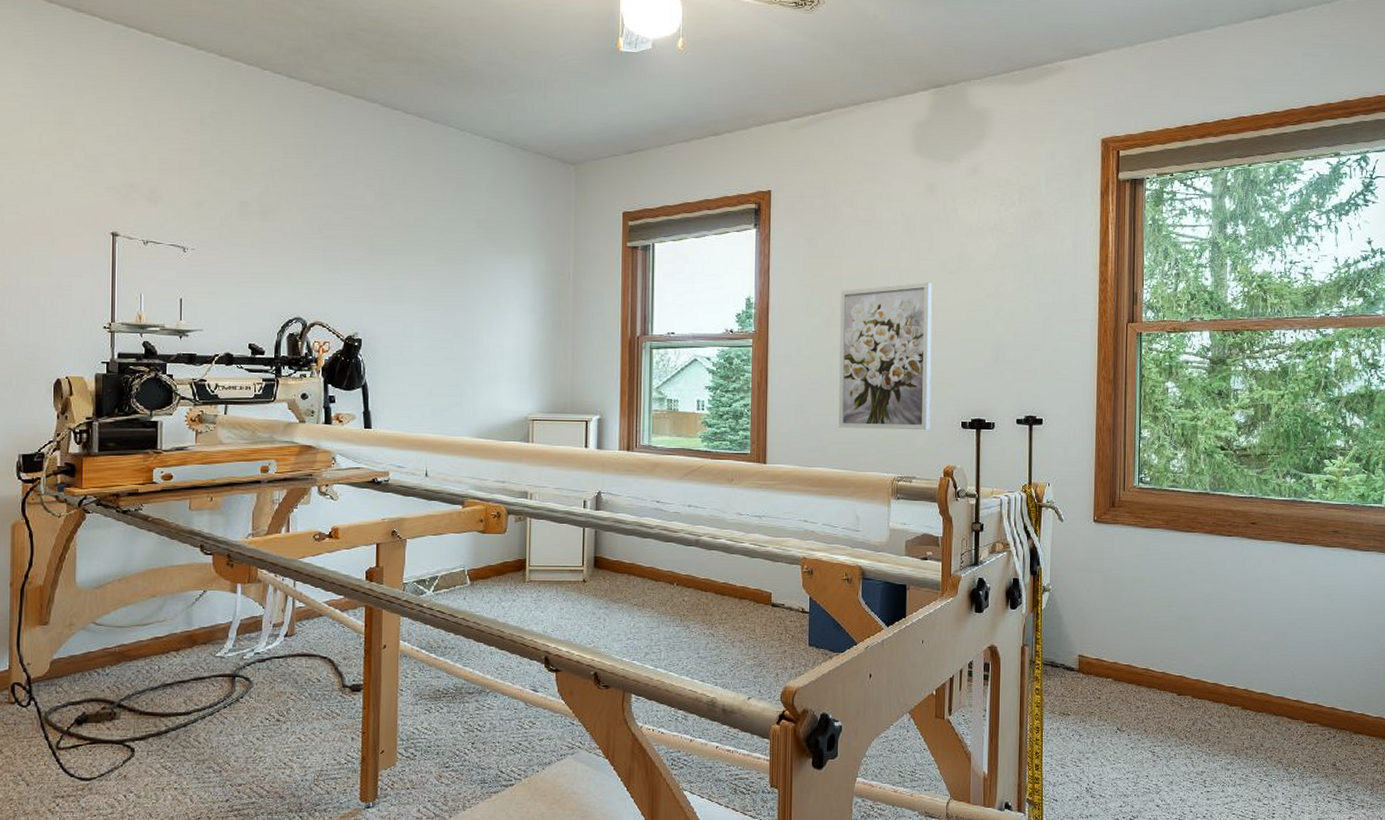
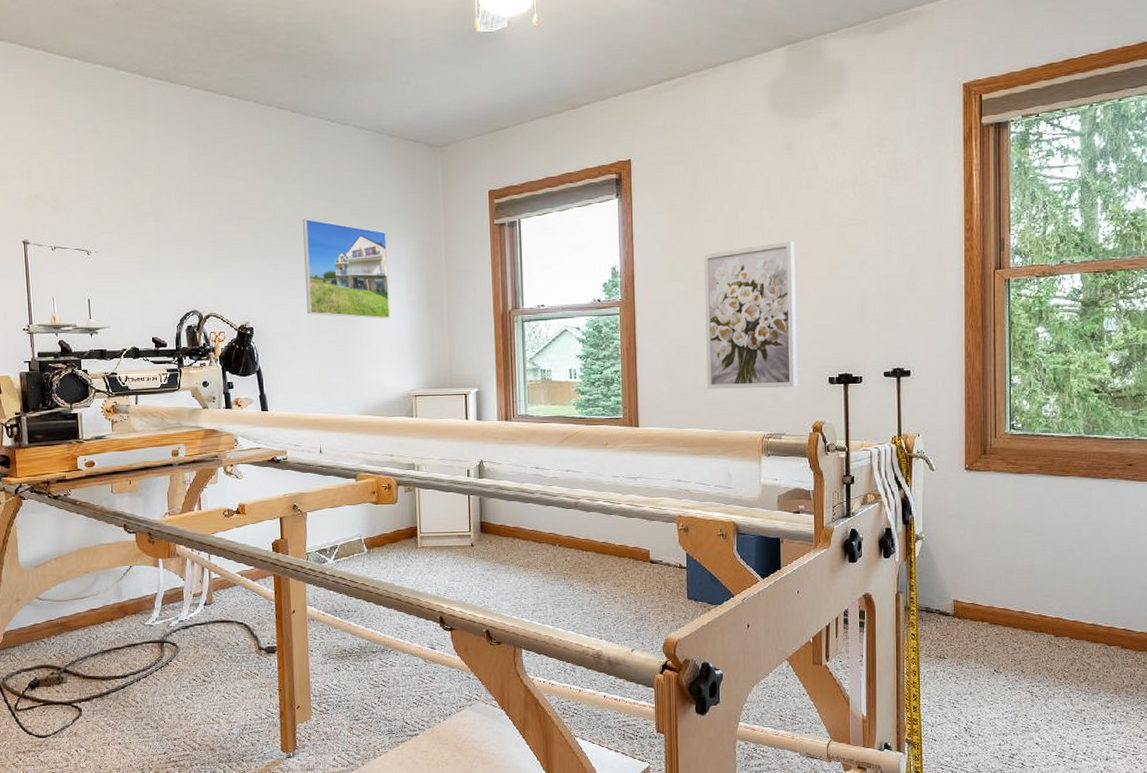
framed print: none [422,228,512,338] -> present [303,218,391,319]

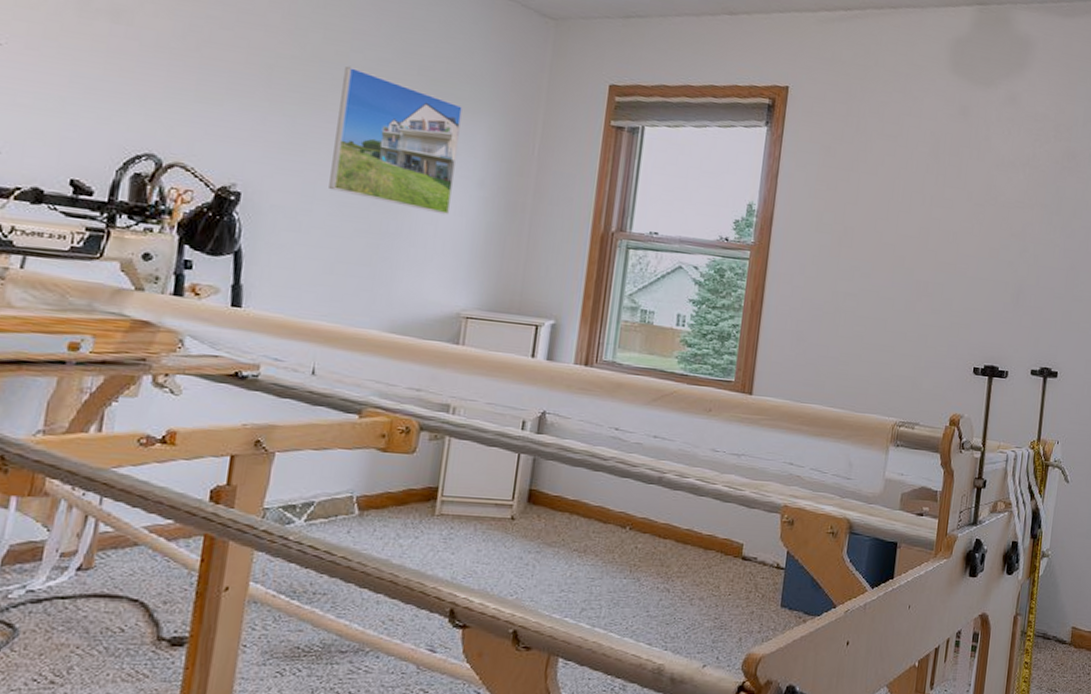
wall art: present [703,240,798,389] -> none [839,208,956,373]

